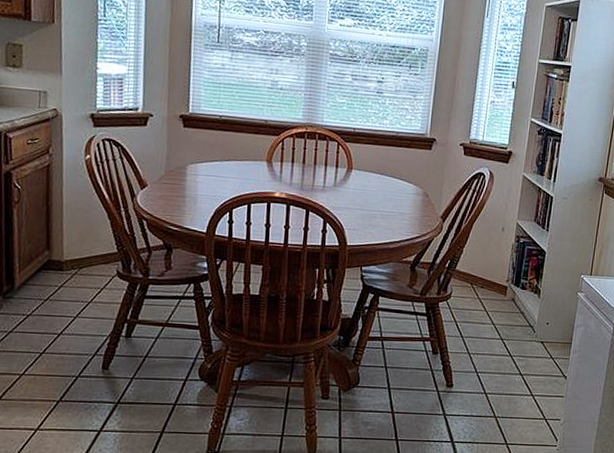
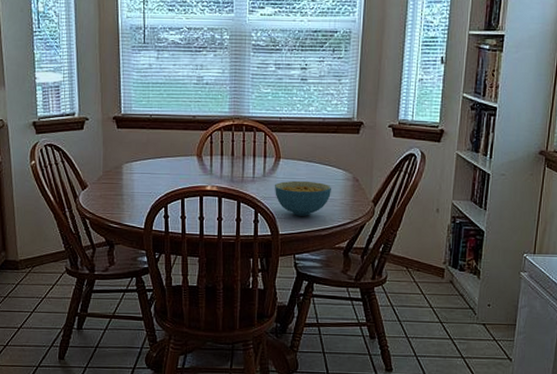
cereal bowl: none [344,192,402,229] -> present [274,180,331,216]

